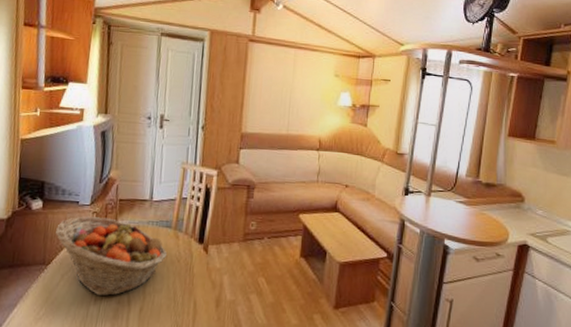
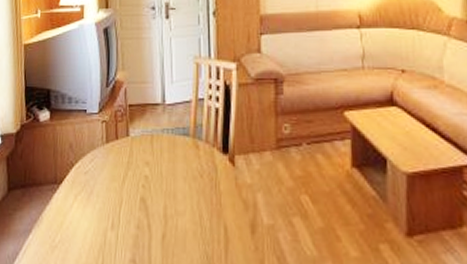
fruit basket: present [55,216,168,297] -> none [65,126,188,221]

